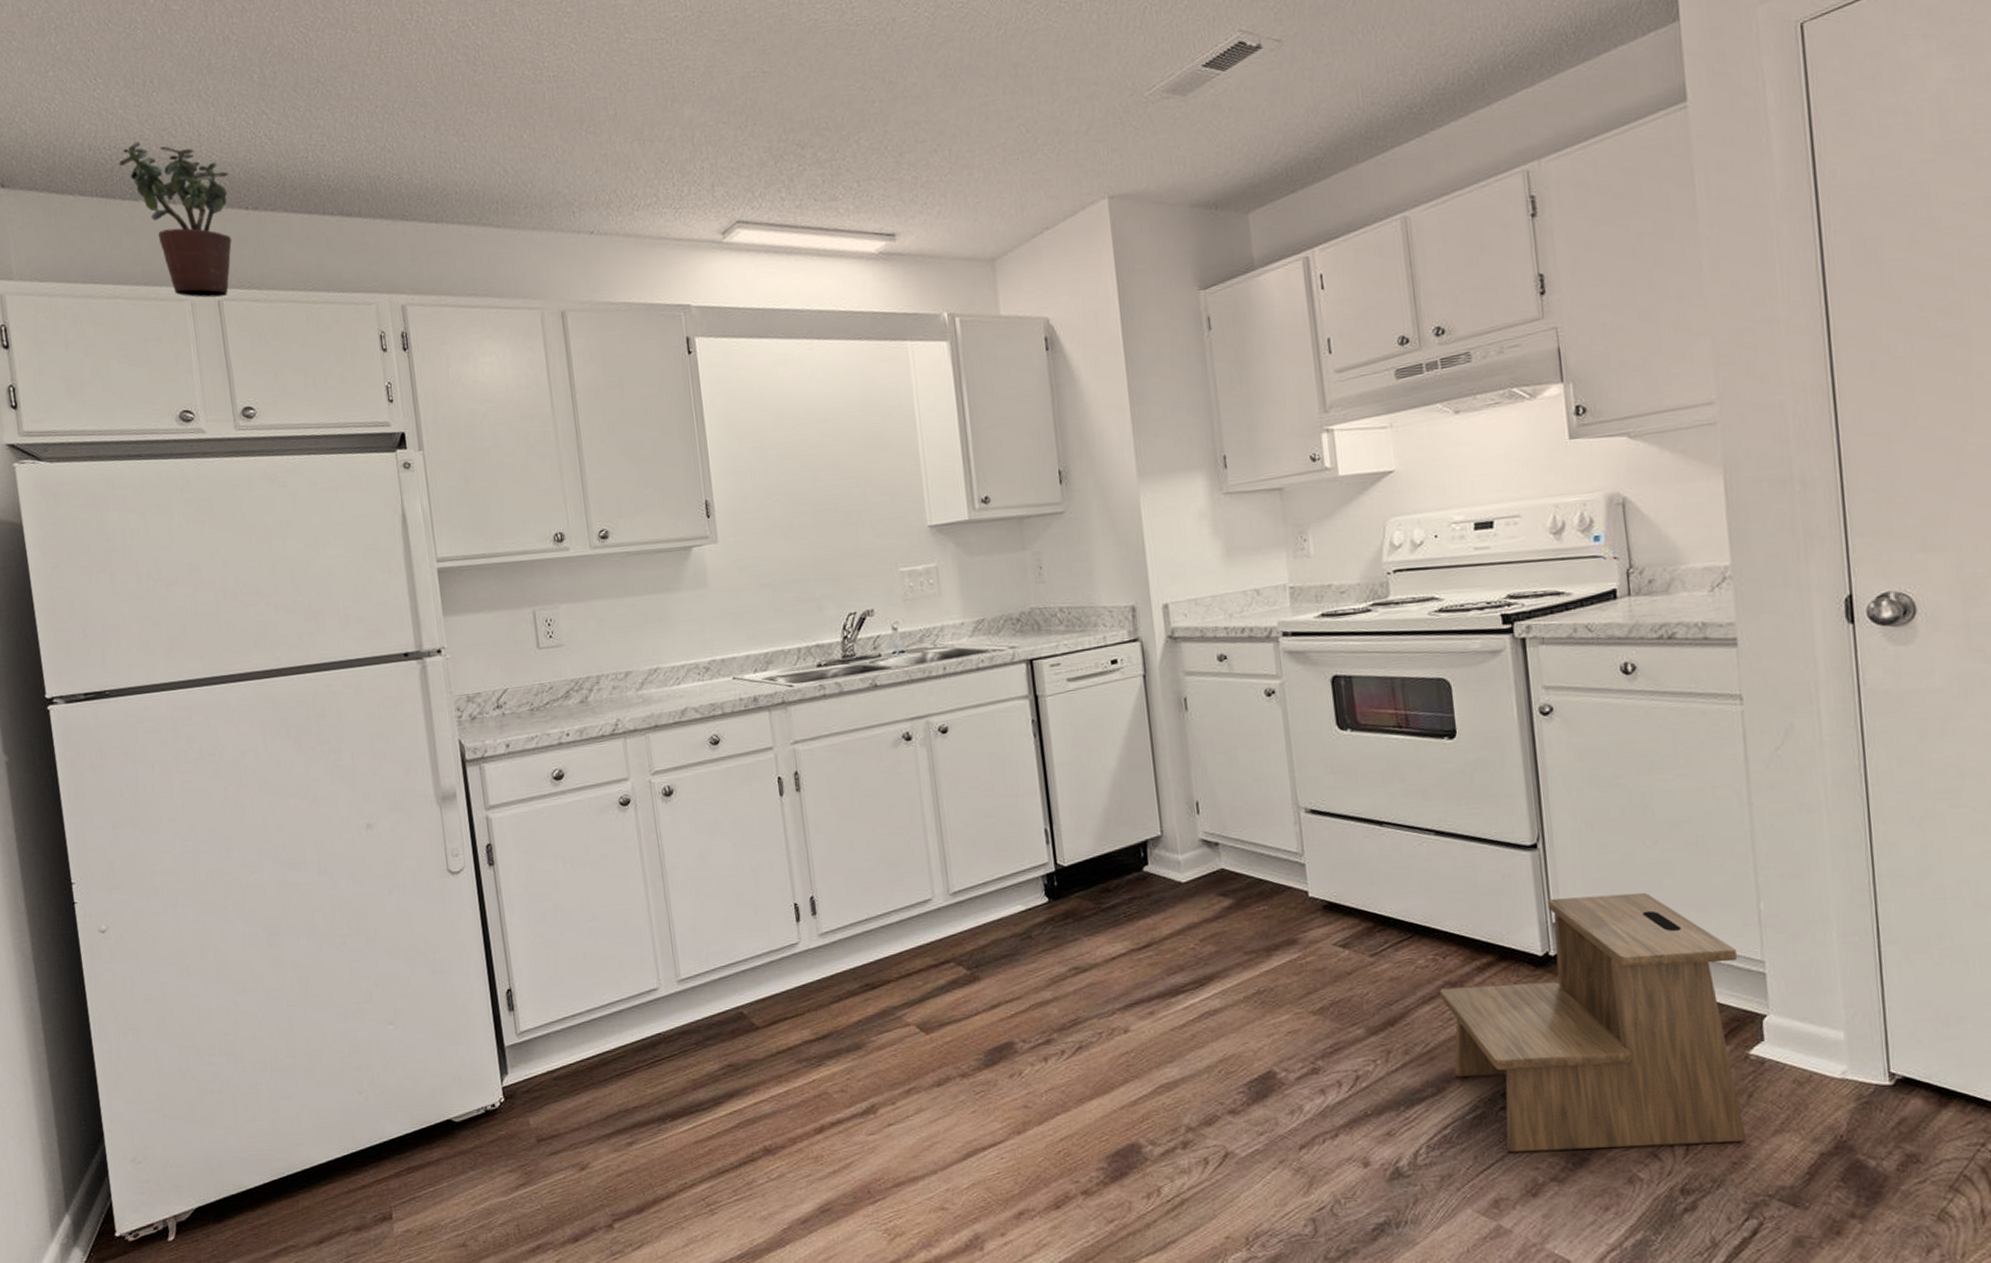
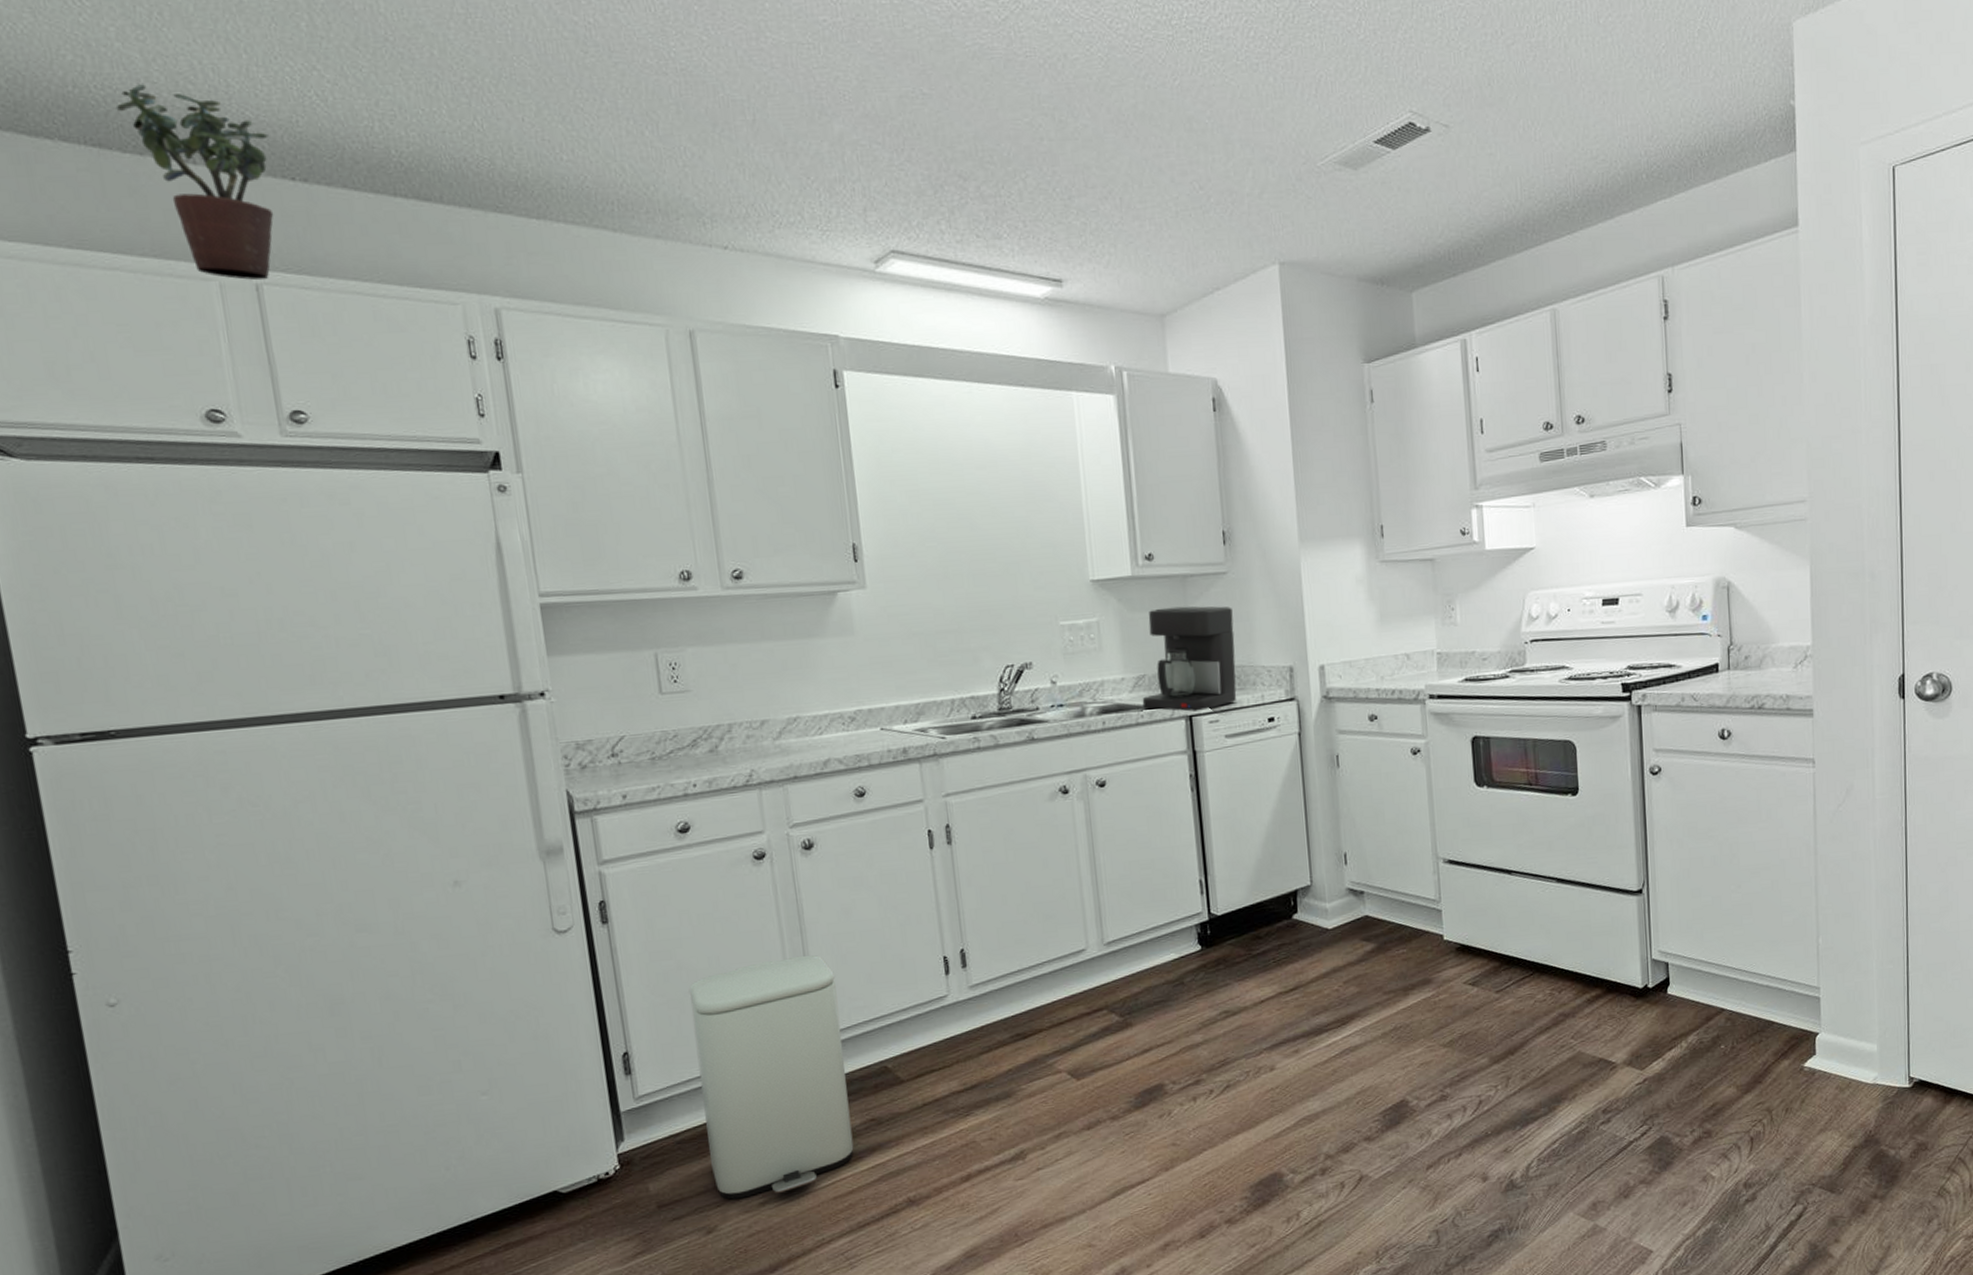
pedal bin: none [563,899,713,1138] -> present [688,955,854,1200]
coffee maker: none [982,546,1078,656] -> present [1142,606,1237,712]
step stool: present [1439,892,1747,1153] -> none [1554,930,1799,1161]

